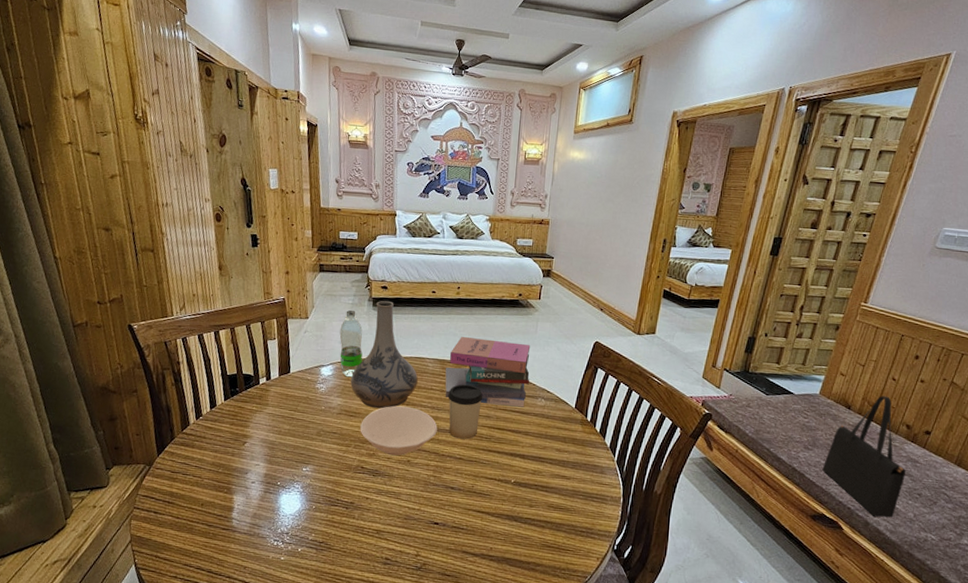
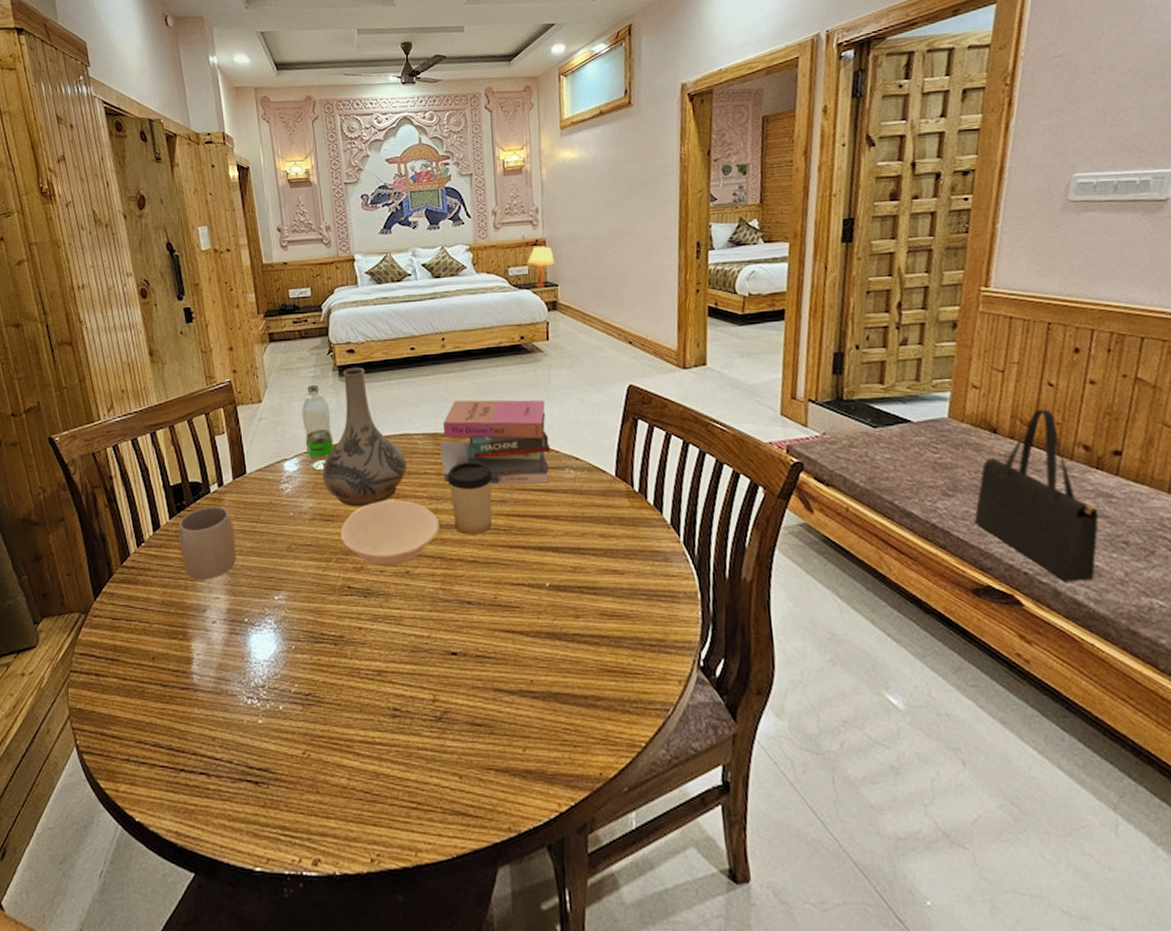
mug: none [230,394,277,450] -> present [178,506,236,580]
table lamp: none [533,225,554,258] -> present [527,246,555,288]

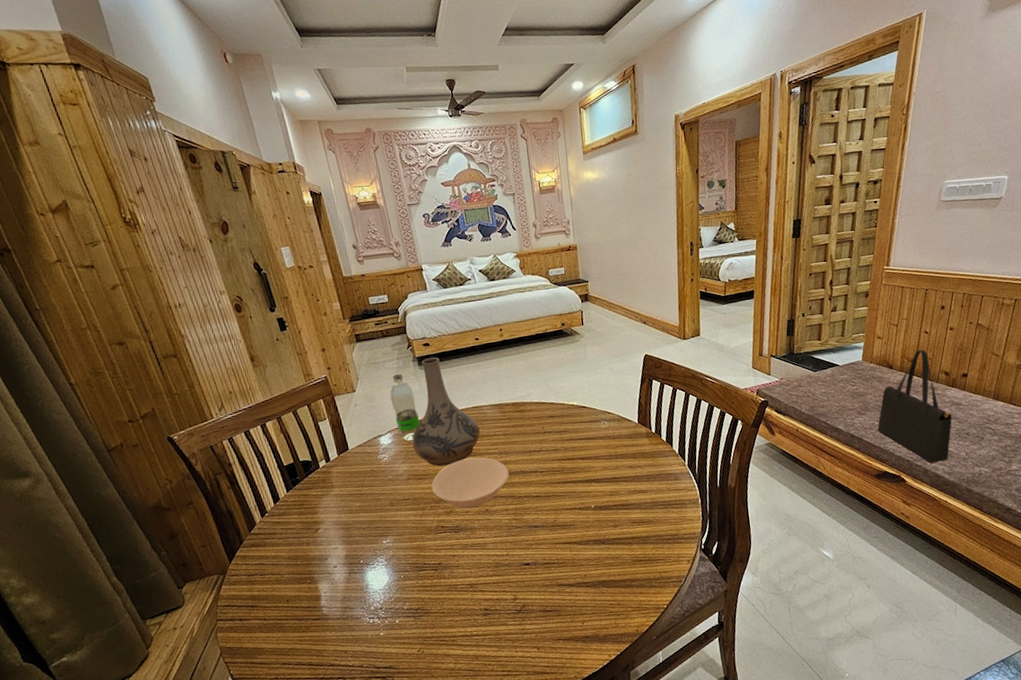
mug: present [178,506,236,580] -> none [295,477,348,537]
books: present [439,399,550,485] -> none [504,371,589,440]
cup: present [447,461,493,535] -> none [512,422,549,478]
table lamp: present [527,246,555,288] -> none [563,251,585,284]

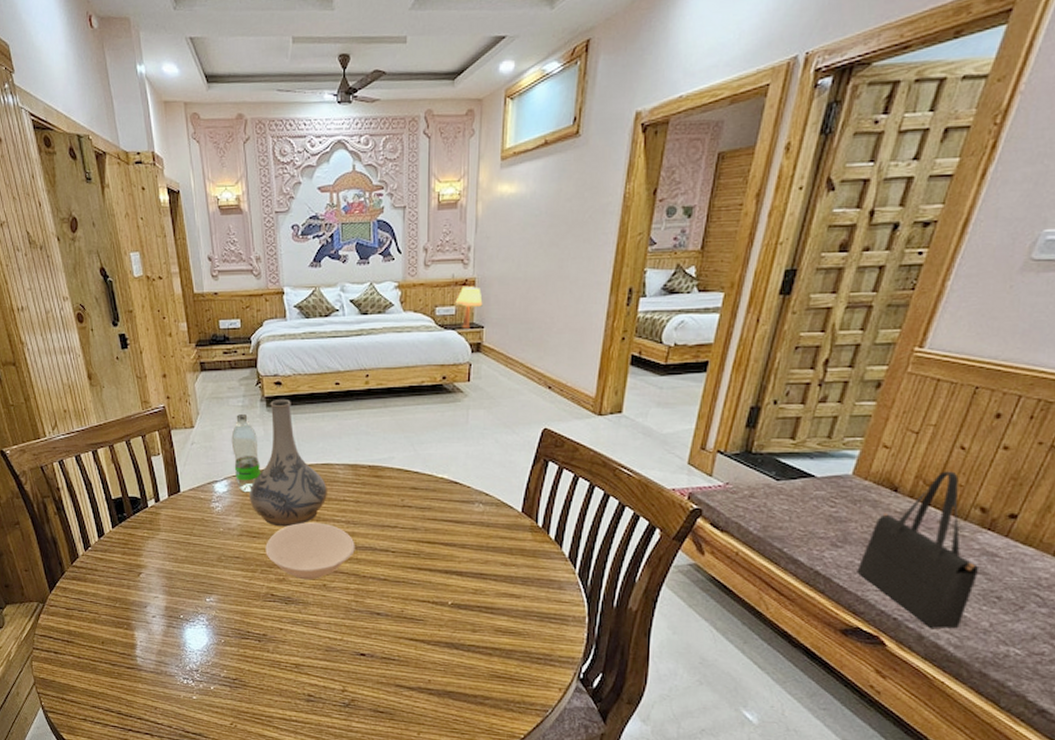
table lamp: none [563,251,585,284] -> present [455,286,483,329]

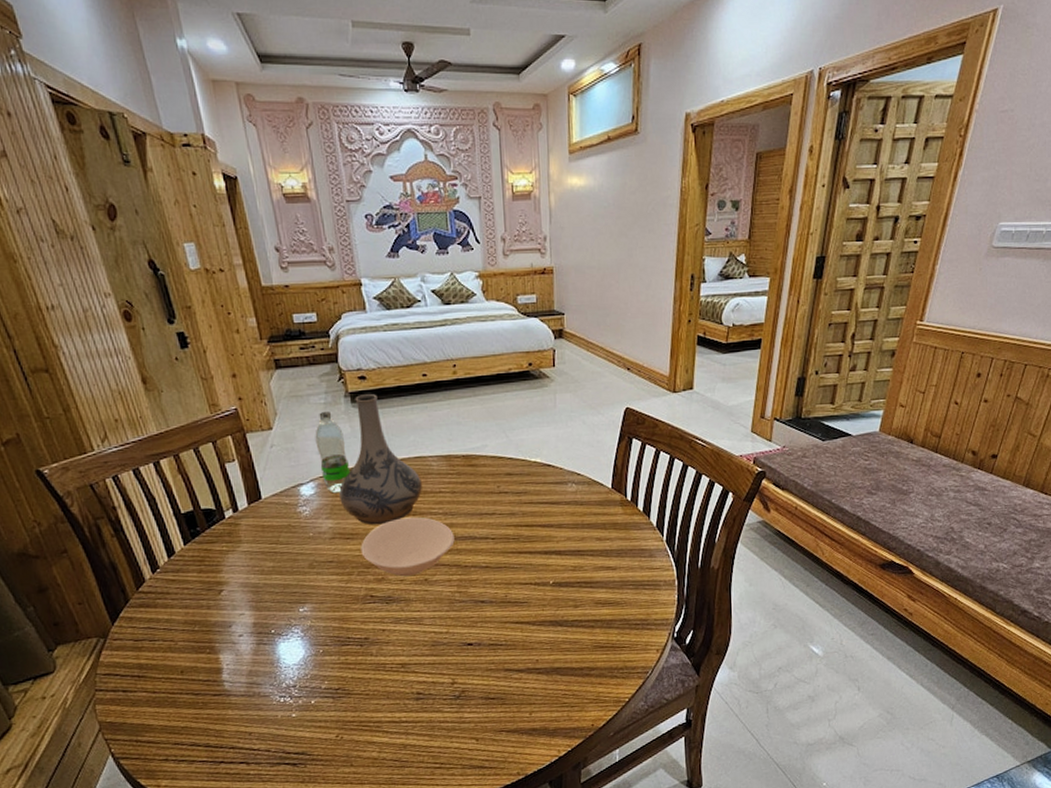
table lamp: present [455,286,483,329] -> none [536,275,562,316]
tote bag: present [857,471,980,629] -> none [888,423,975,555]

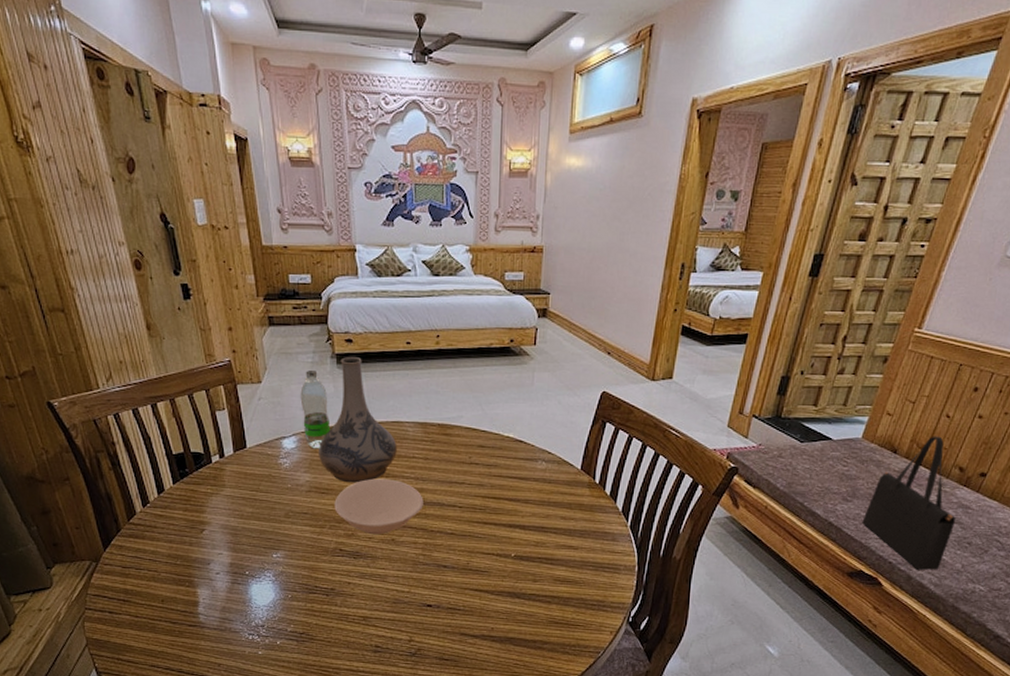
tote bag: none [888,423,975,555] -> present [862,436,956,570]

